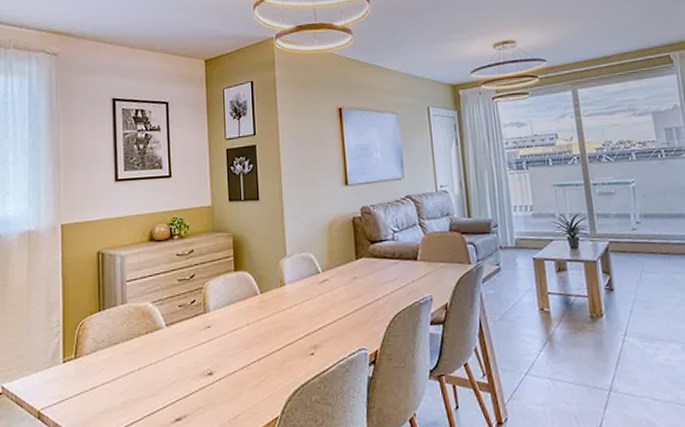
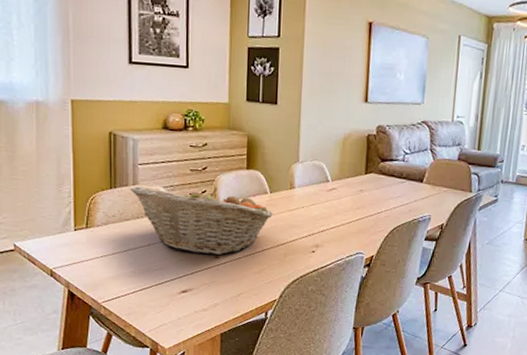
fruit basket: none [119,295,266,373] -> present [130,186,273,255]

